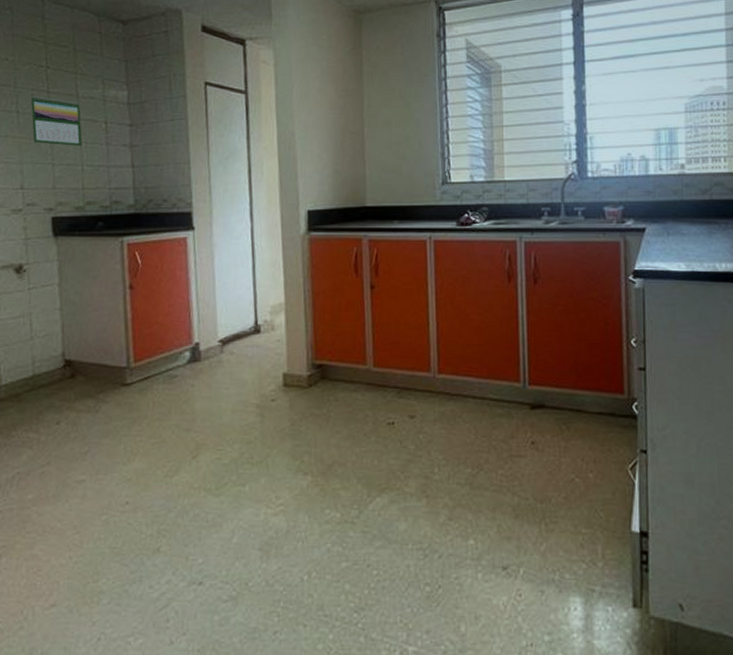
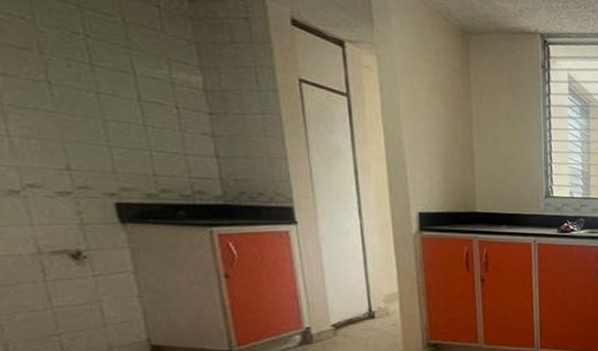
calendar: present [30,95,83,147] -> none [66,65,148,131]

